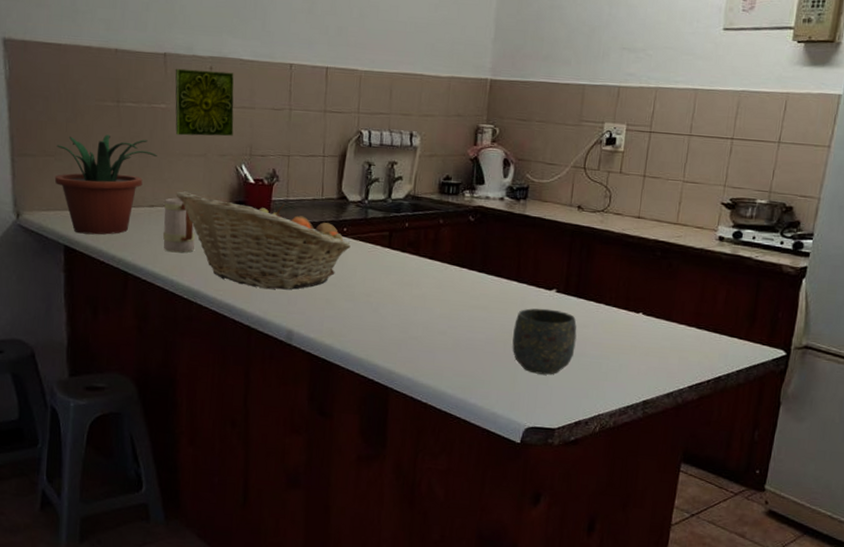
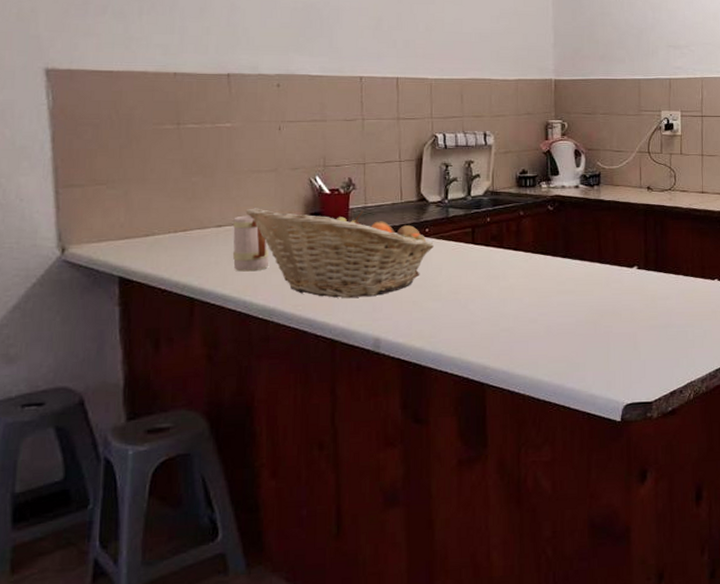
potted plant: present [54,134,157,235] -> none [106,157,224,263]
decorative tile: present [175,68,234,137] -> none [240,87,305,153]
mug: present [512,308,577,375] -> none [602,285,661,350]

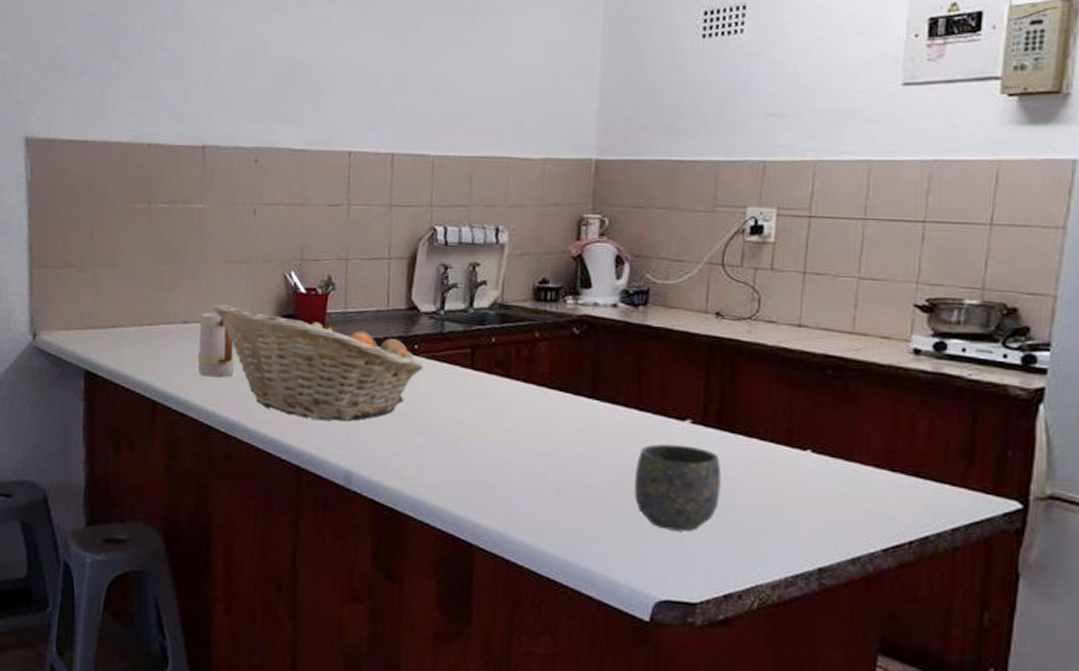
mug: none [602,285,661,350] -> present [634,444,722,532]

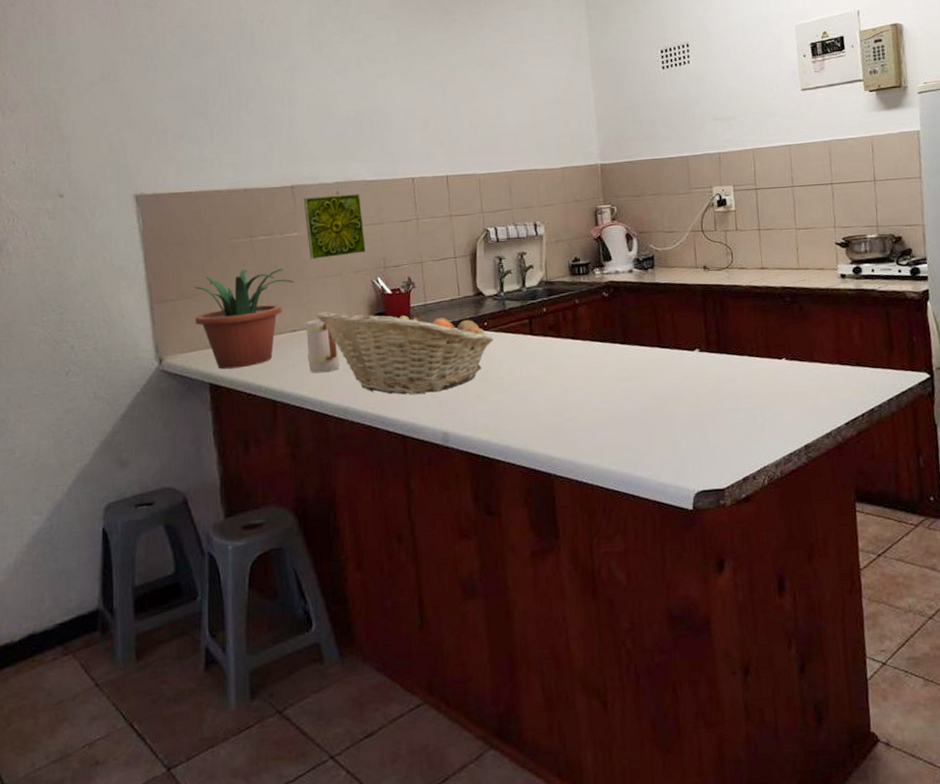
potted plant: none [76,240,193,358] -> present [194,268,294,369]
decorative tile: none [214,162,283,239] -> present [303,194,366,260]
mug: present [634,444,722,532] -> none [664,369,728,436]

